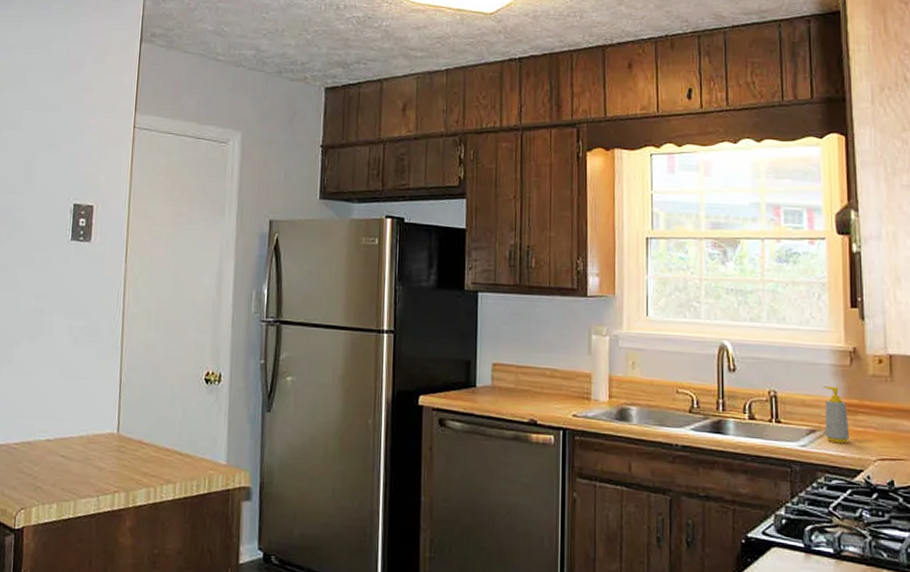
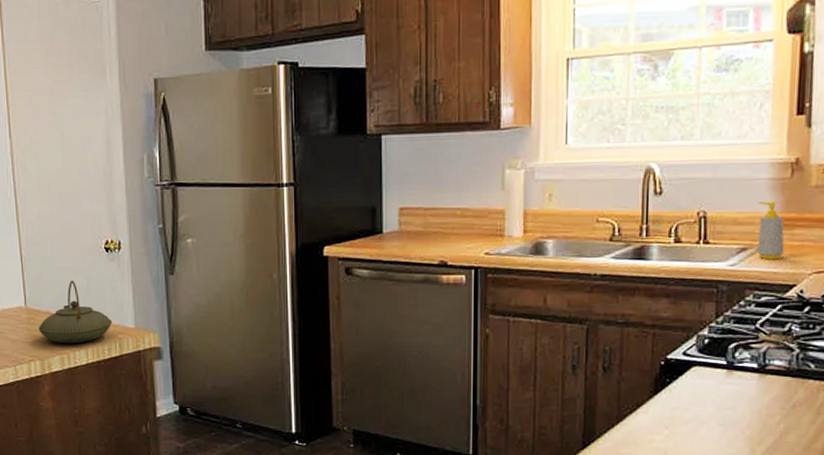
teapot: none [127,410,205,477] -> present [38,281,113,344]

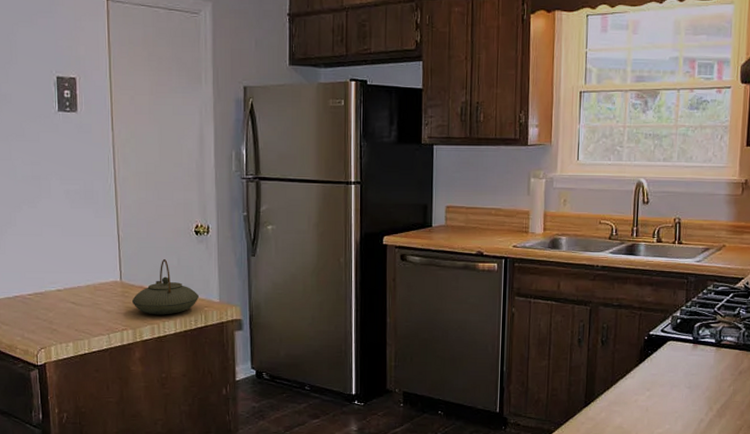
soap bottle: present [757,201,785,259] -> none [716,213,736,257]

